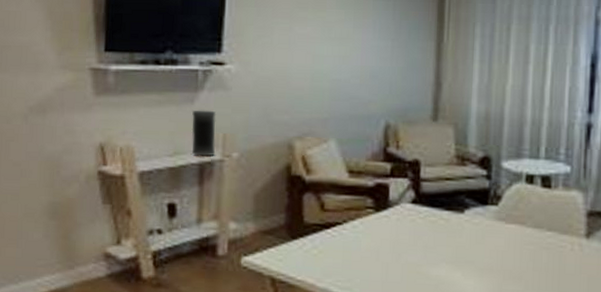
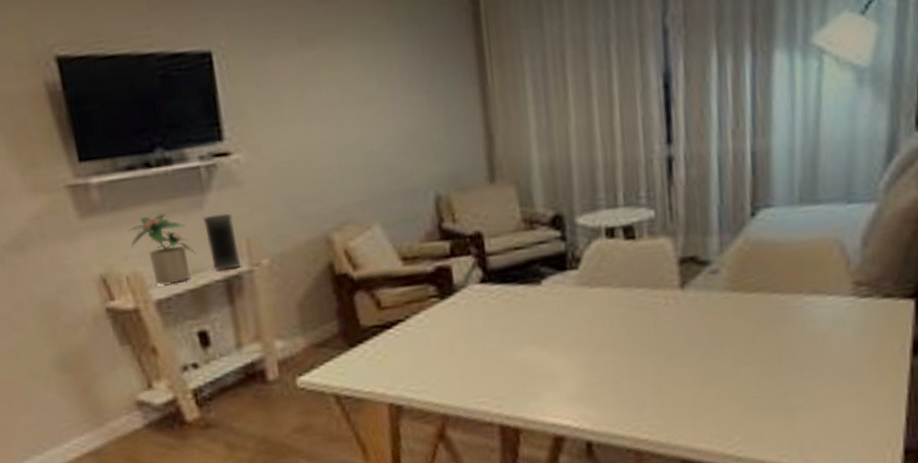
potted plant: none [129,101,180,161] -> present [128,213,196,286]

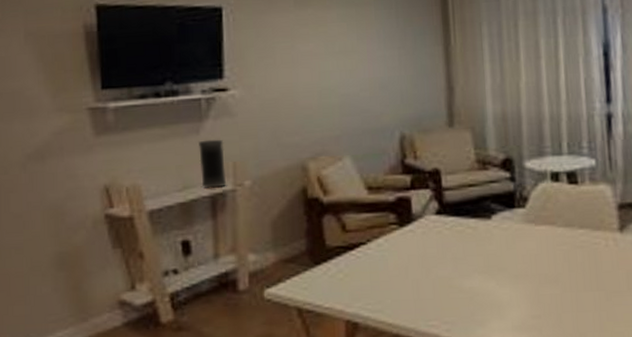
potted plant: present [128,213,196,286] -> none [134,135,188,198]

